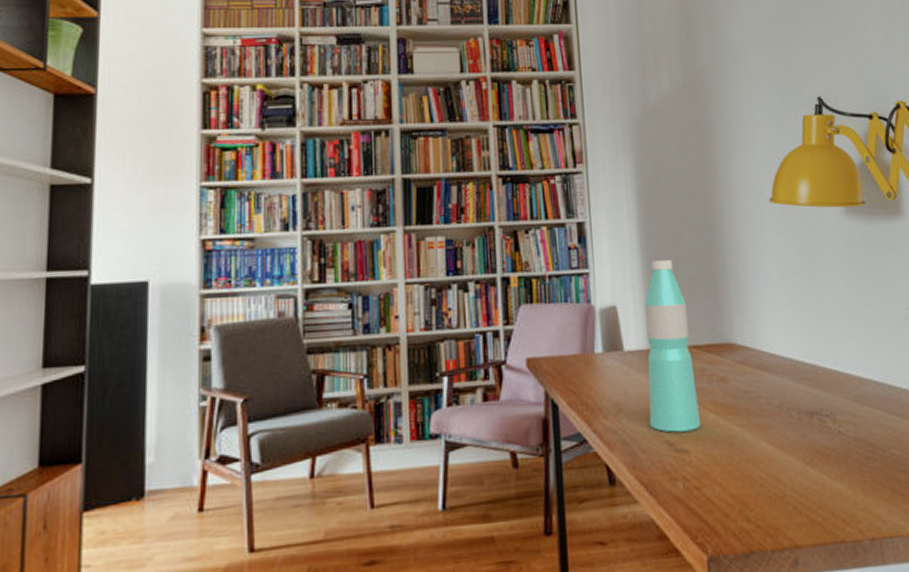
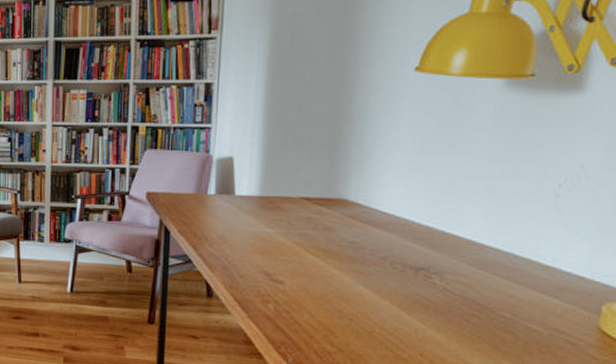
water bottle: present [644,260,700,433] -> none [250,121,303,267]

